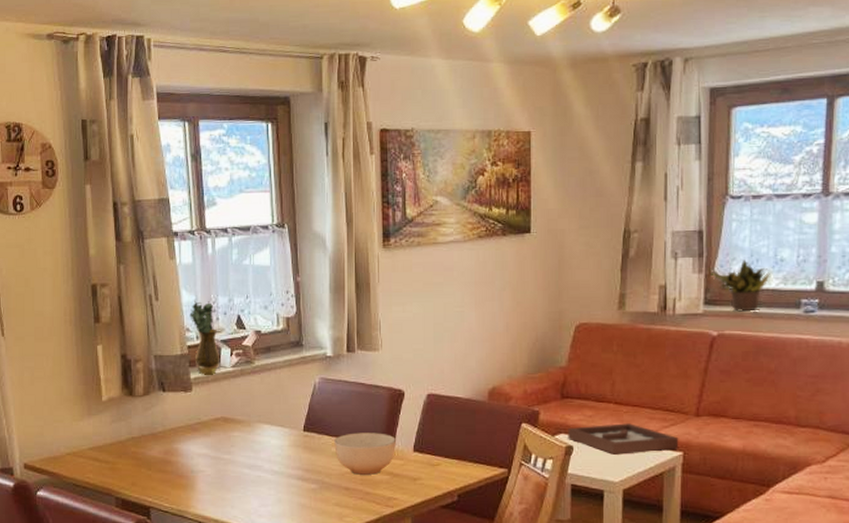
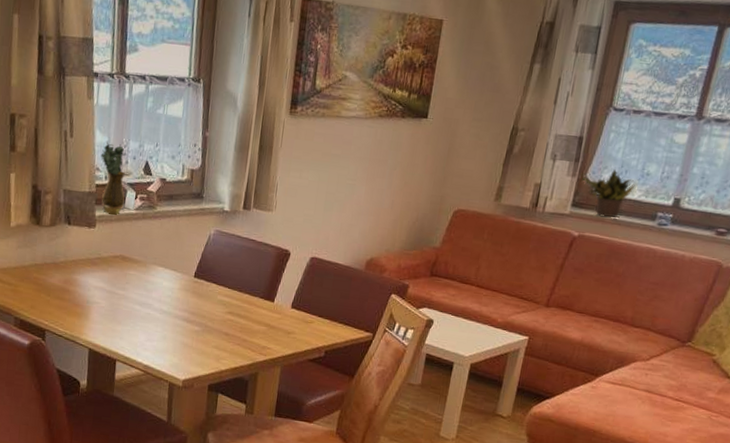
bowl: present [334,433,397,475] -> none [220,284,278,325]
decorative tray: present [568,423,679,455] -> none [430,303,527,334]

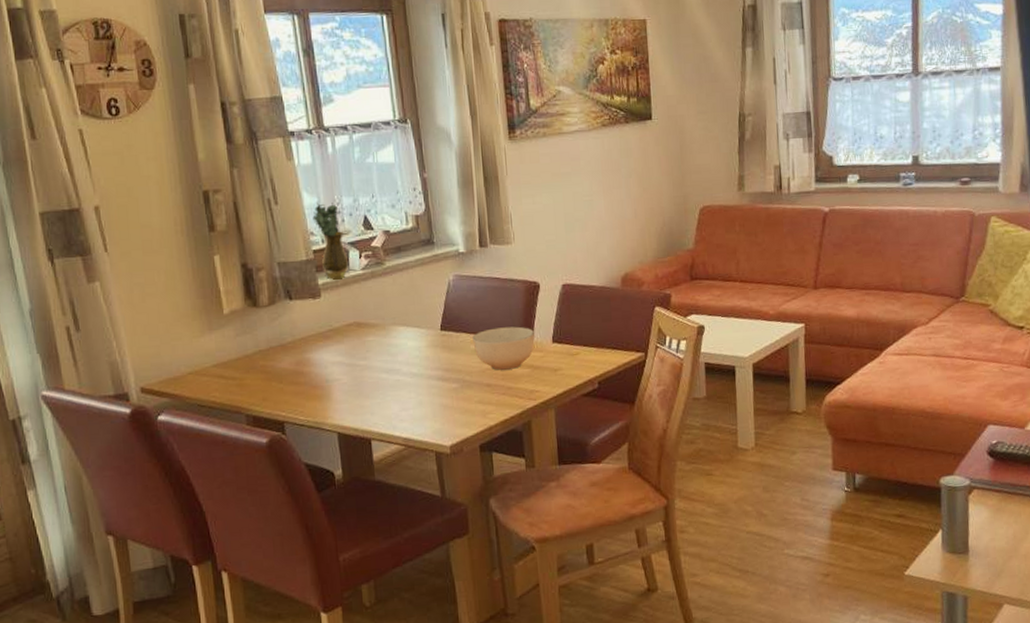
bowl: none [220,284,278,325] -> present [472,326,535,370]
potted plant: present [582,169,635,219] -> none [819,138,872,188]

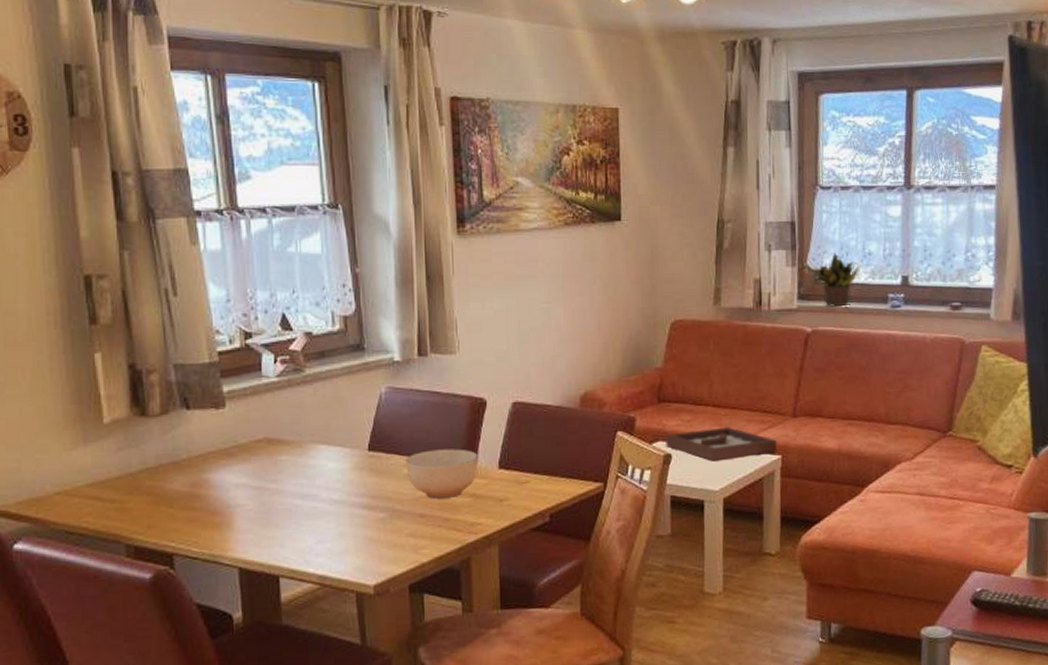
vase: present [312,202,349,280] -> none [219,295,262,387]
decorative tray: none [698,300,801,331] -> present [666,427,777,461]
potted plant: none [819,138,872,188] -> present [803,253,859,307]

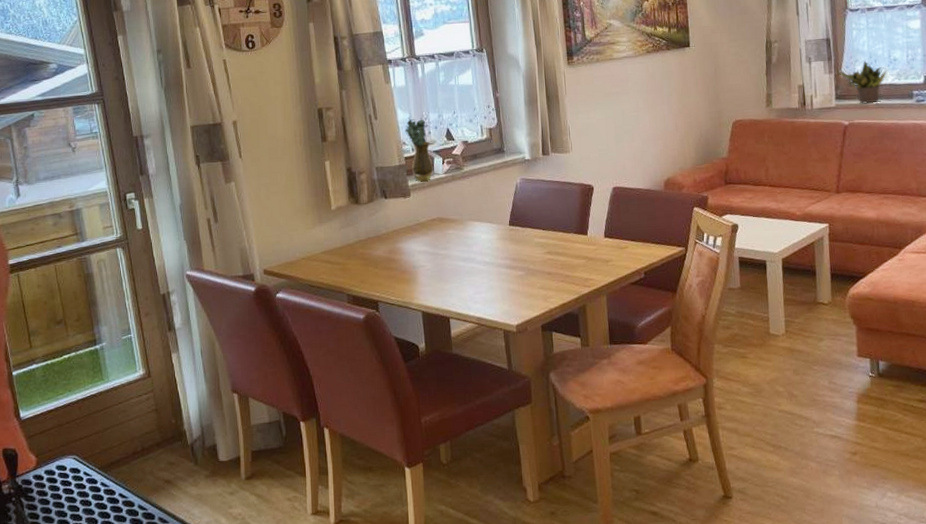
vase: none [219,295,262,387] -> present [405,118,434,182]
bowl: present [406,448,479,499] -> none [536,223,590,261]
decorative tray: present [666,427,777,461] -> none [732,202,825,230]

